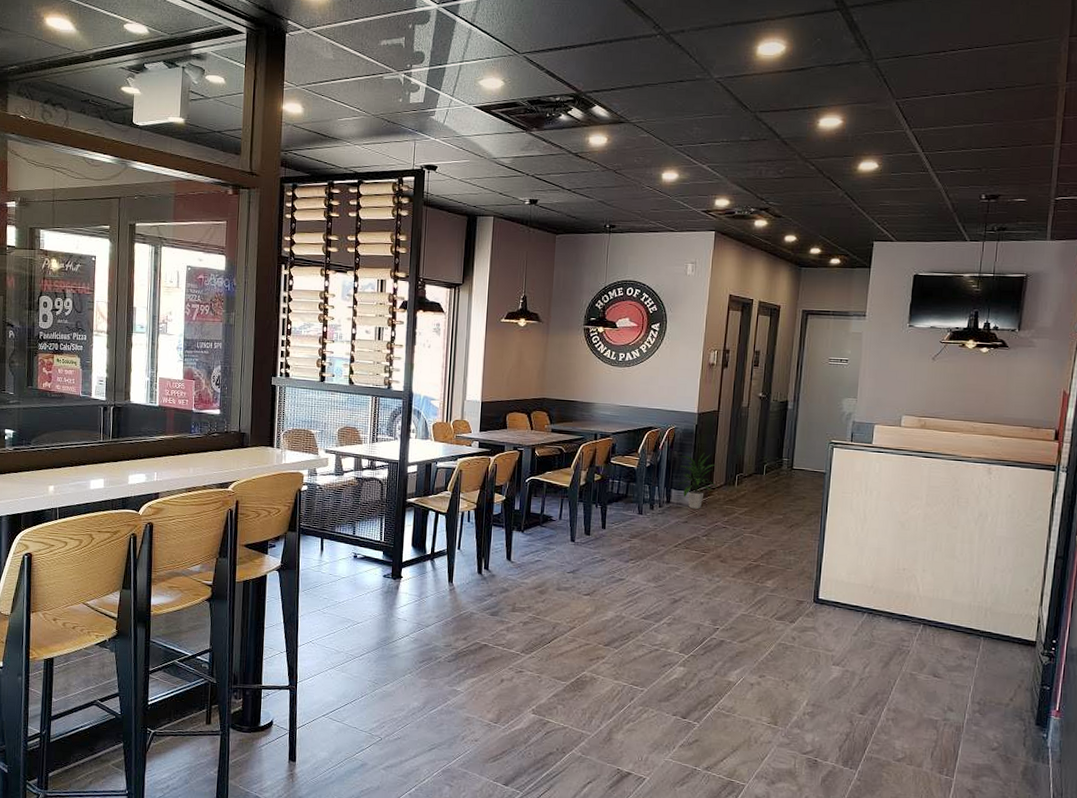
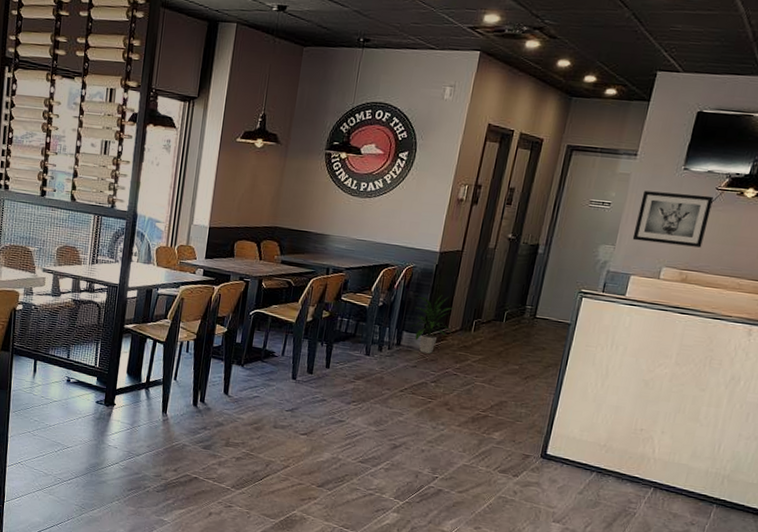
wall art: none [871,347,939,396] -> present [632,190,714,248]

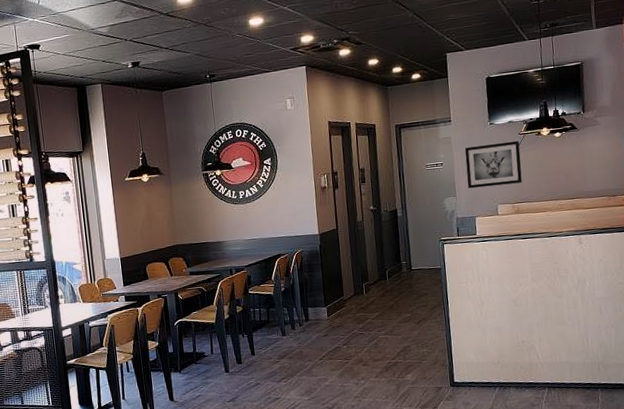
indoor plant: present [410,295,456,354] -> none [310,268,349,322]

